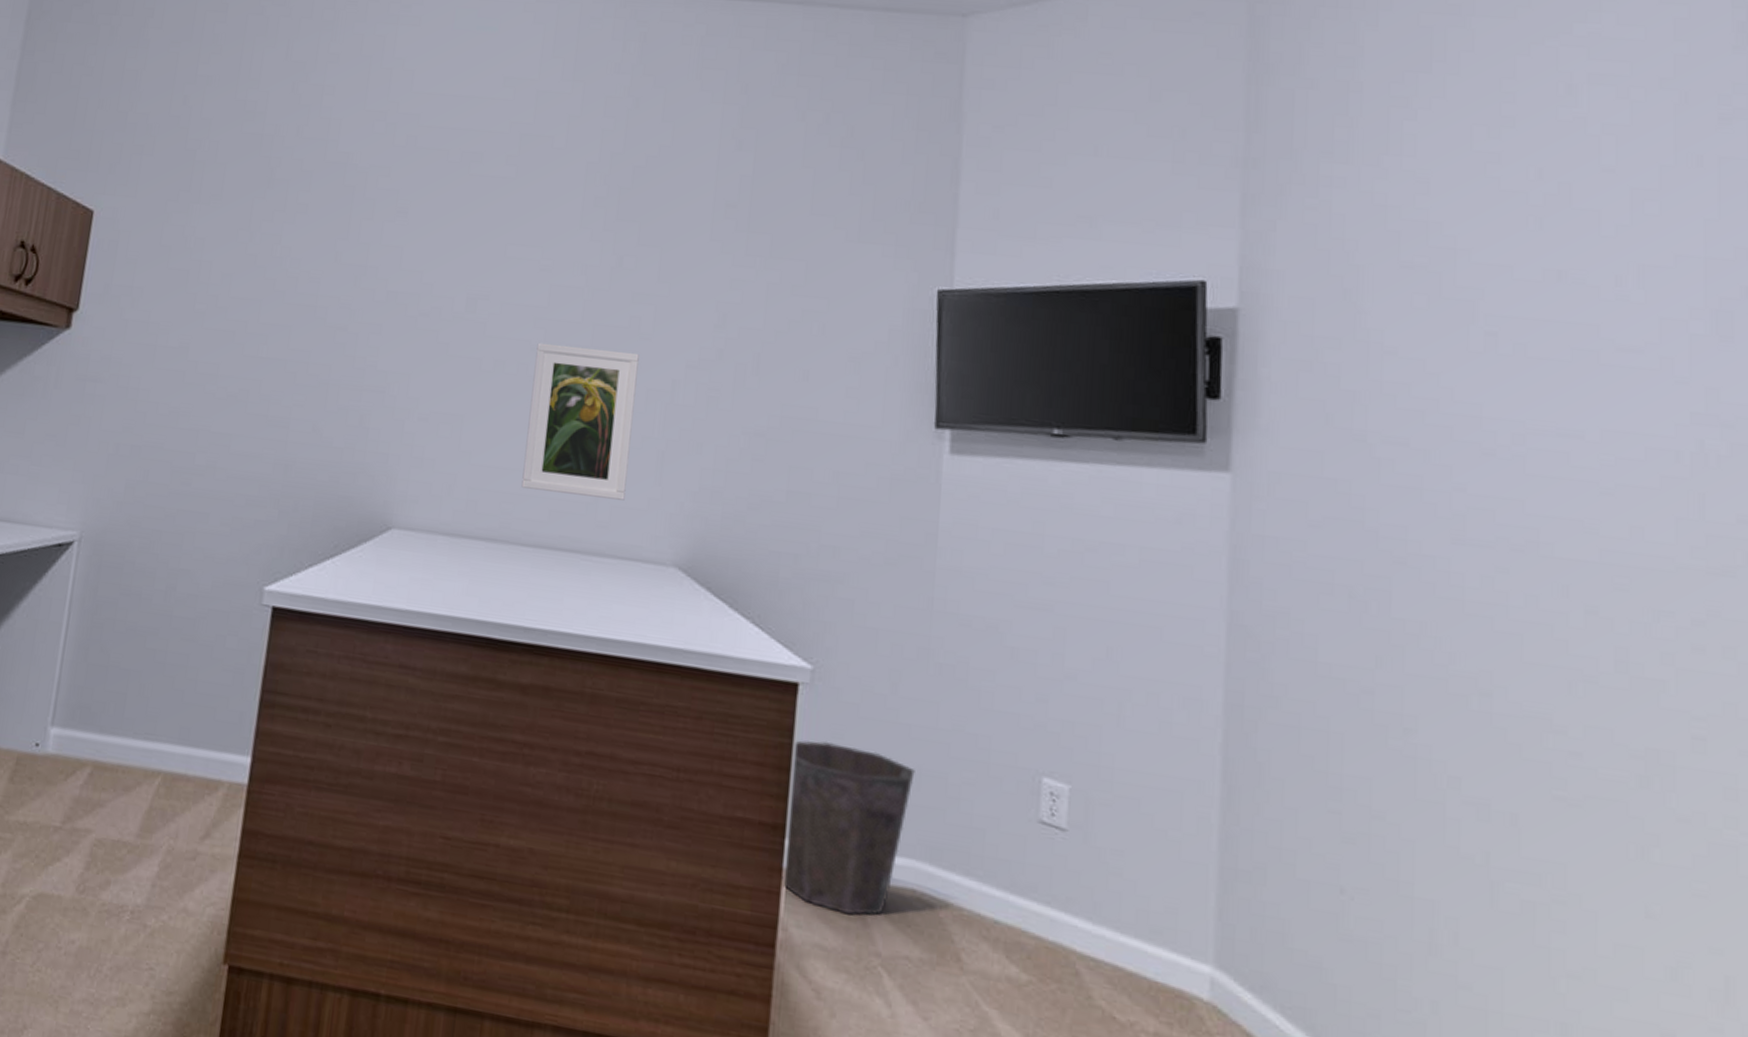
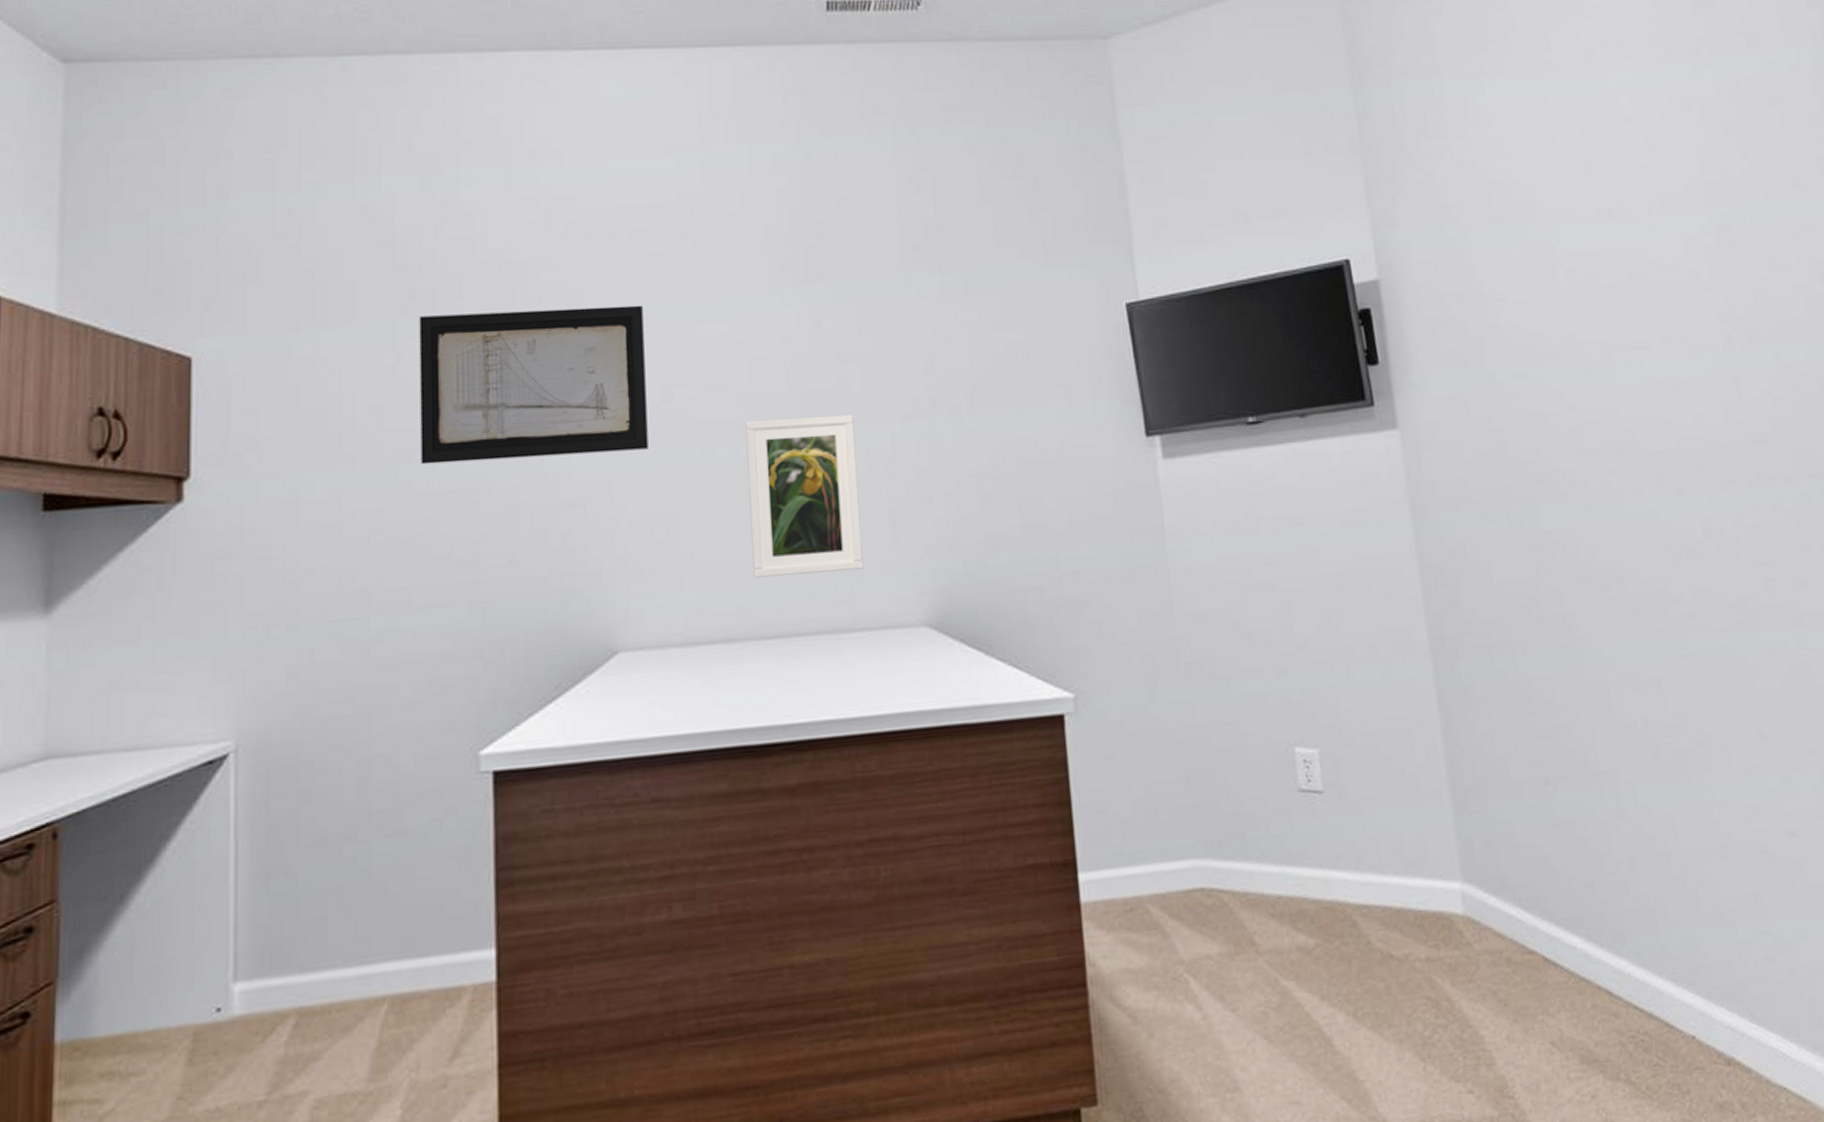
wall art: none [255,203,463,353] -> present [419,305,648,465]
waste bin: present [781,740,915,916] -> none [1070,763,1185,932]

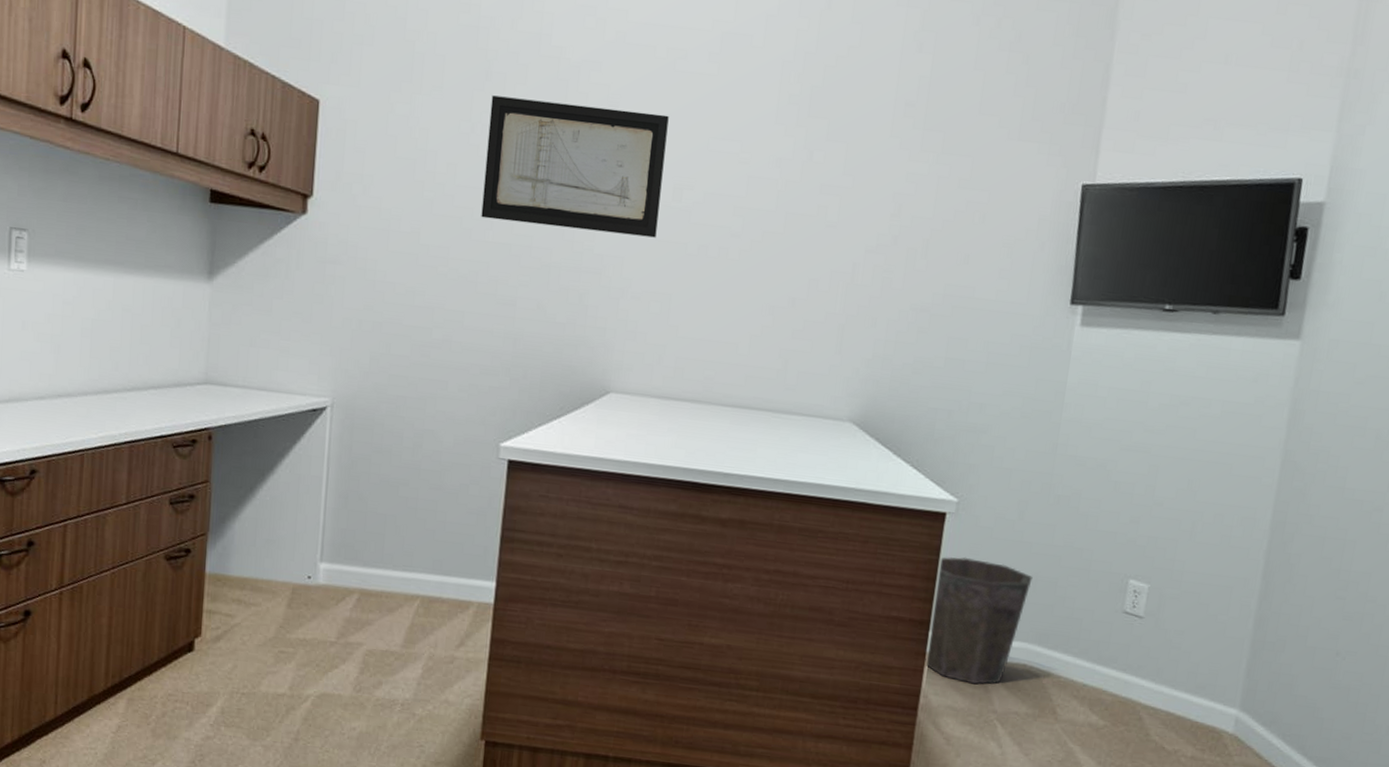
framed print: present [745,414,864,578] -> none [722,229,825,367]
waste bin: none [1070,763,1185,932] -> present [925,557,1033,685]

